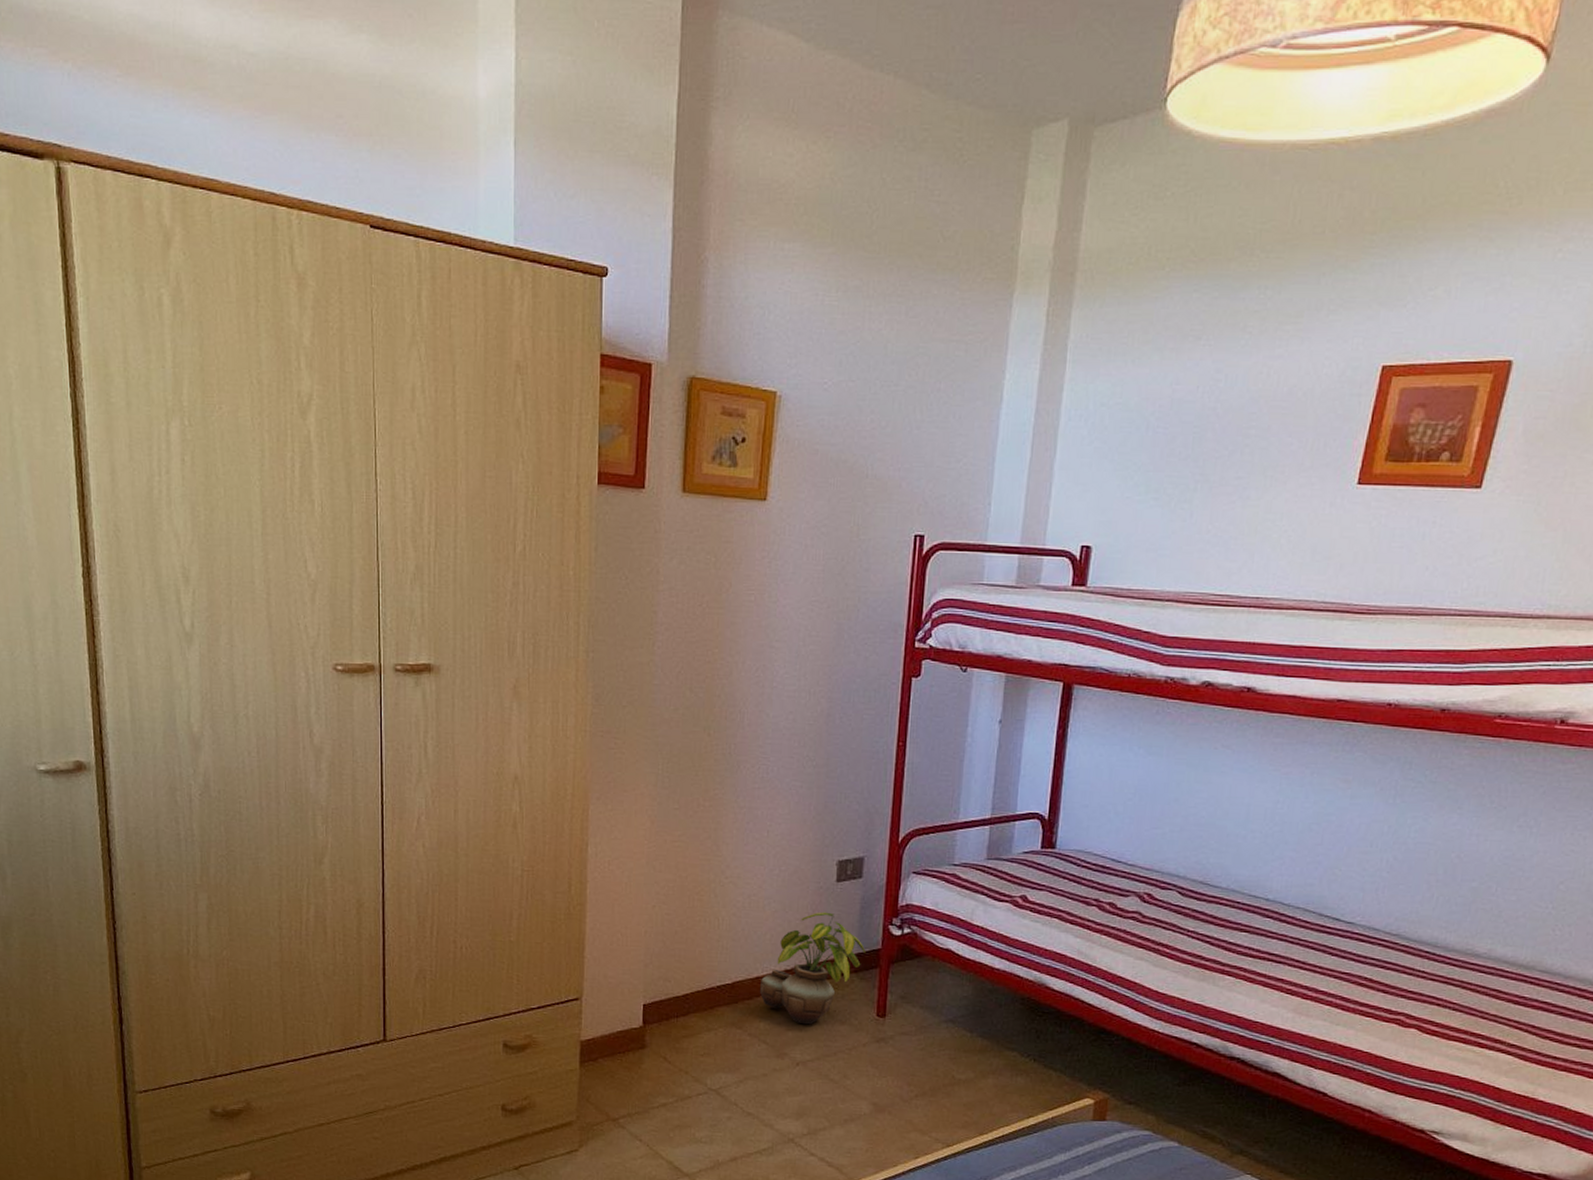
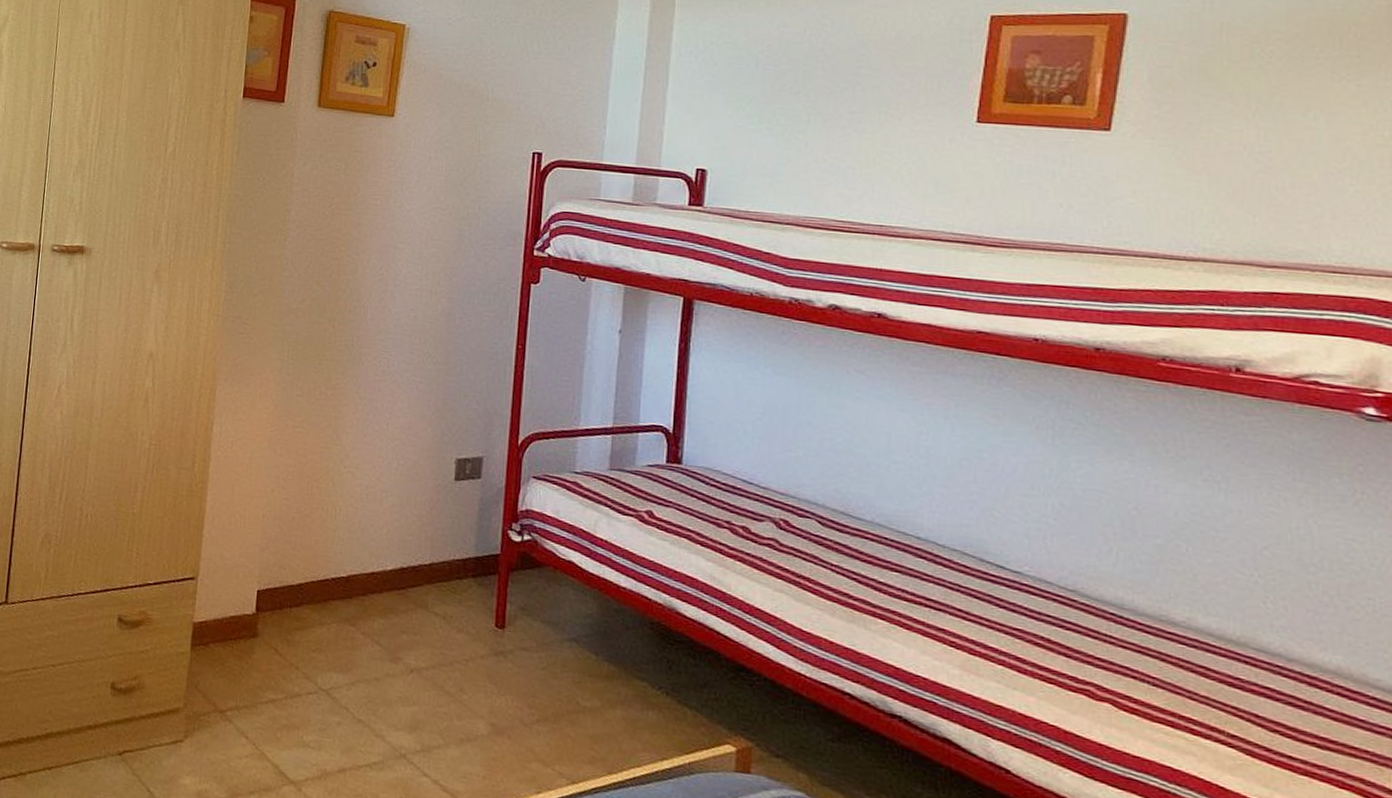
potted plant: present [759,912,866,1025] -> none [374,510,484,629]

